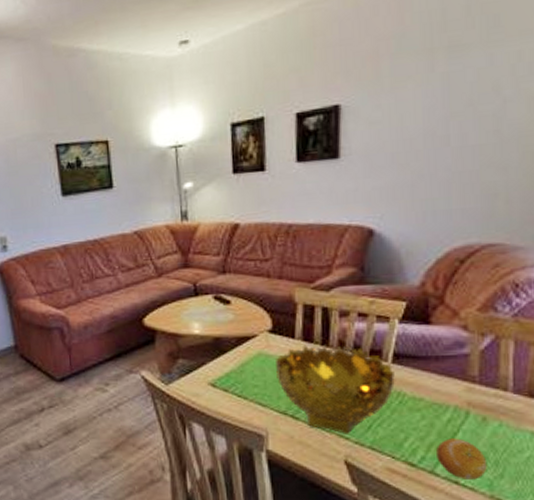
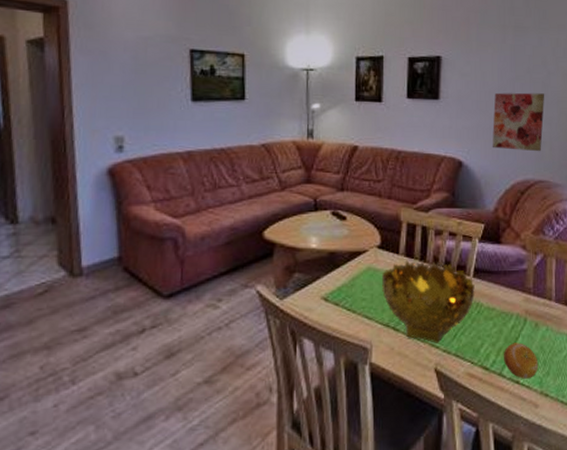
wall art: none [415,130,497,210] -> present [492,92,544,152]

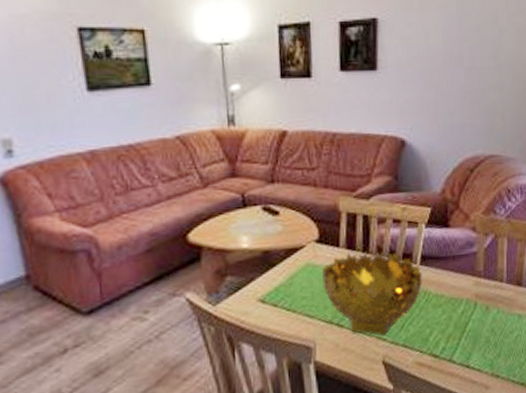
wall art: present [492,92,544,152] -> none [437,55,496,124]
fruit: present [504,342,539,379] -> none [454,327,490,363]

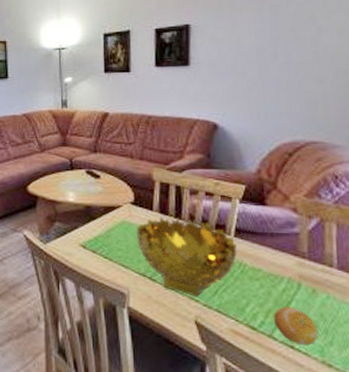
fruit: none [454,327,490,363] -> present [274,306,319,345]

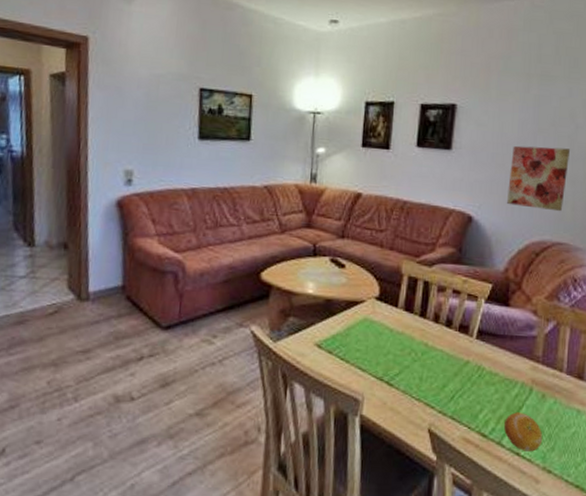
decorative bowl: present [137,216,237,297] -> none [378,314,477,403]
wall art: none [251,51,315,112] -> present [506,145,570,212]

